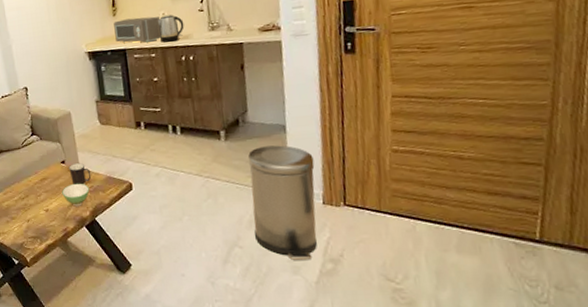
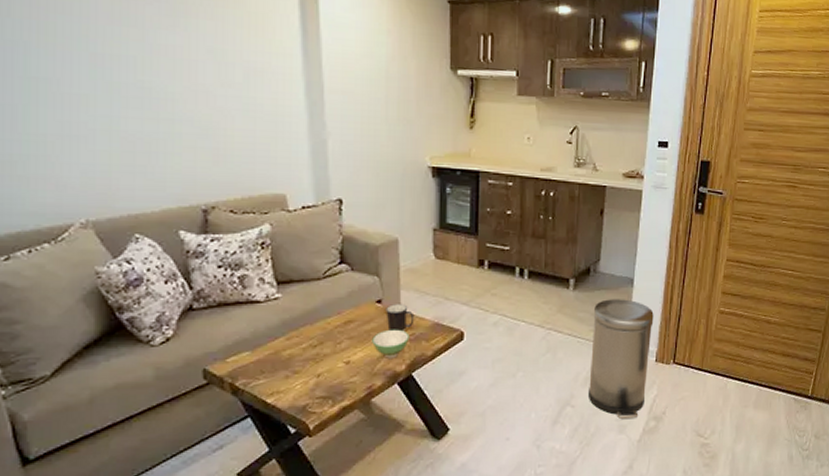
microwave: present [113,16,162,44] -> none [469,135,525,169]
kettle: present [157,14,184,43] -> none [520,139,549,172]

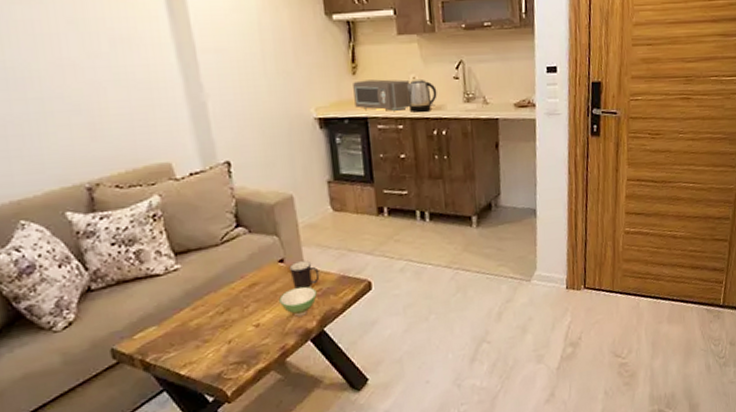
microwave: none [469,135,525,169] -> present [353,79,411,112]
kettle: none [520,139,549,172] -> present [406,79,437,113]
pedal bin: present [589,299,654,419] -> none [499,230,561,349]

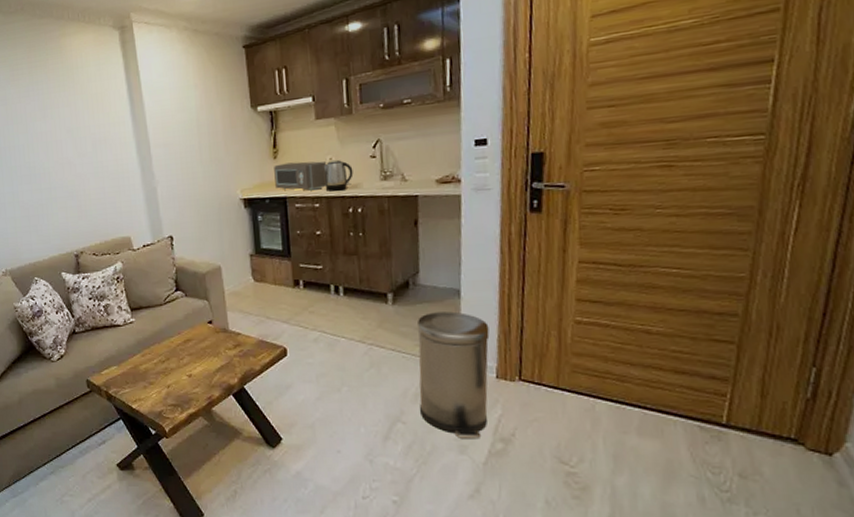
bowl: present [279,286,317,317] -> none [207,346,239,372]
mug: present [289,260,320,289] -> none [216,324,242,349]
pedal bin: none [499,230,561,349] -> present [416,311,490,438]

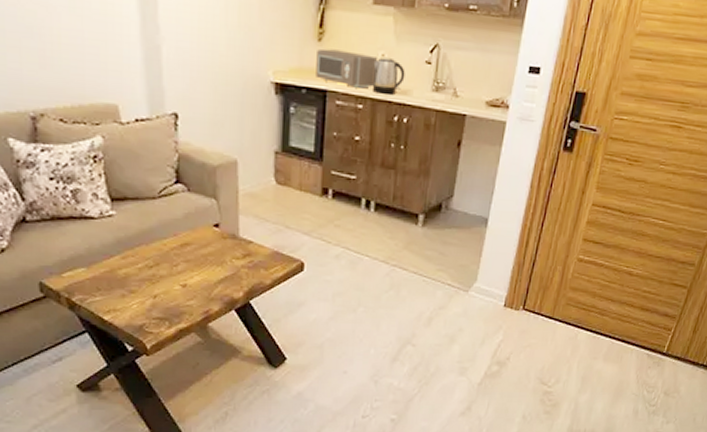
pedal bin: present [416,311,490,438] -> none [431,238,507,361]

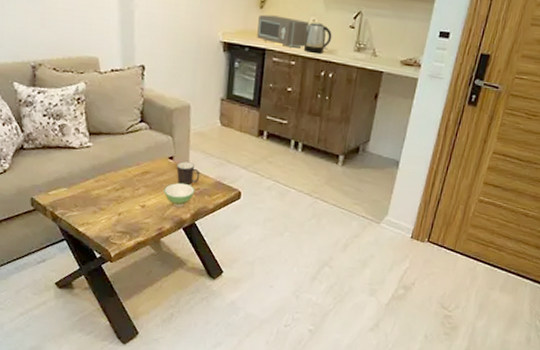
bowl: none [209,255,248,284] -> present [164,182,195,207]
mug: none [223,229,253,258] -> present [176,161,200,186]

